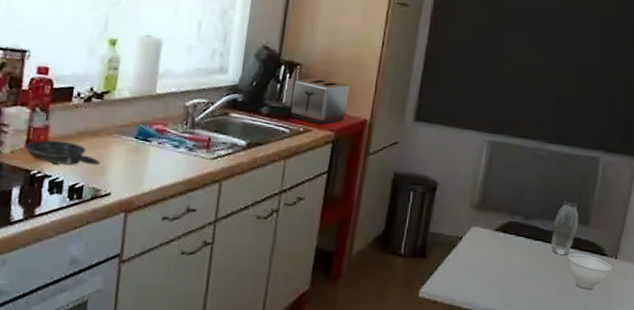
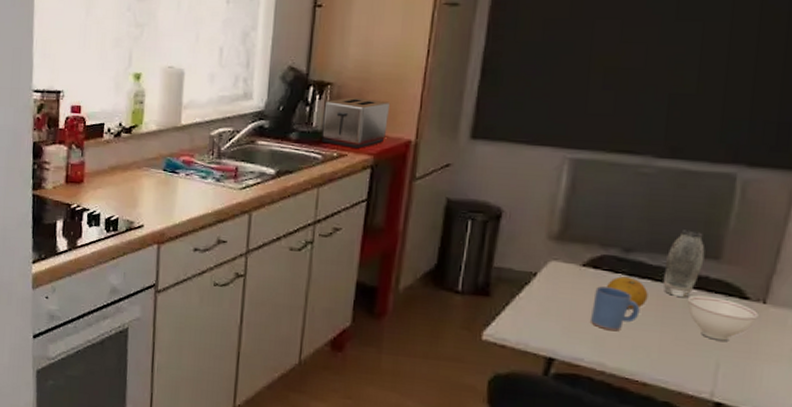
frying pan: present [25,140,101,166] -> none [65,175,133,198]
mug: none [501,247,535,285] -> present [591,286,640,331]
fruit: none [513,239,541,265] -> present [607,276,648,308]

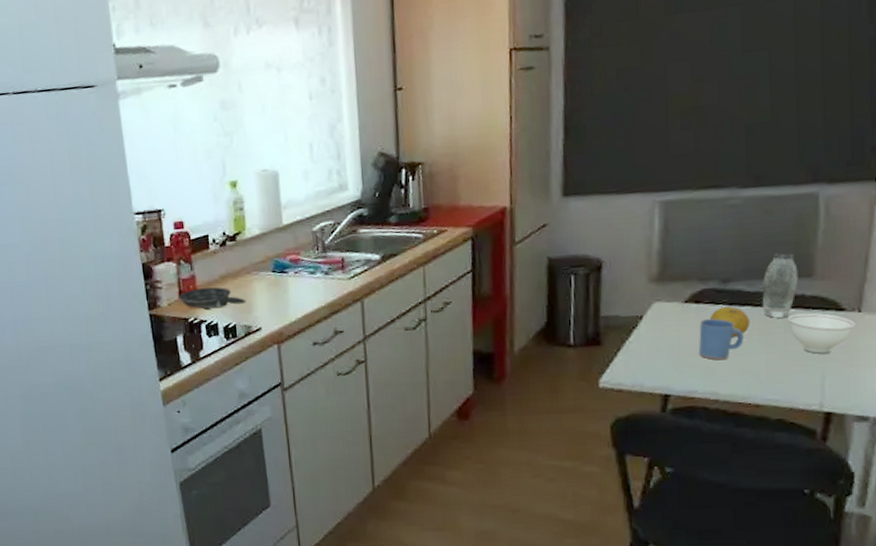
frying pan: none [65,175,133,198] -> present [179,286,246,309]
toaster: present [320,97,391,150] -> none [418,172,482,224]

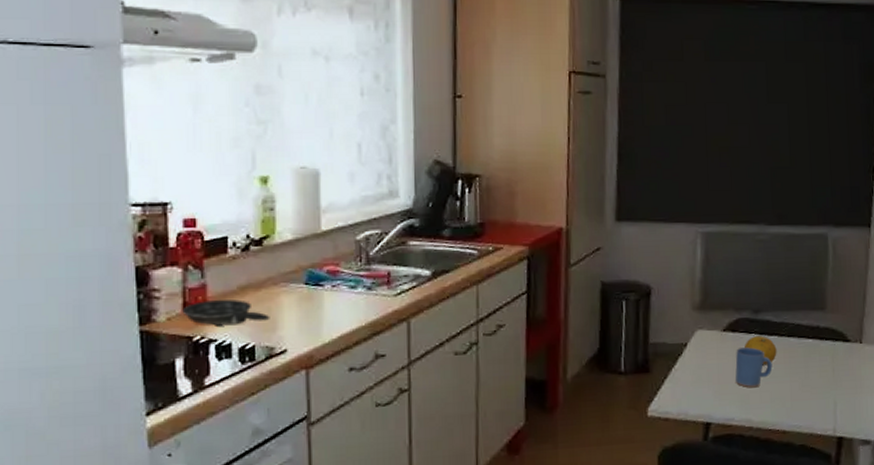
vase: present [761,253,798,318] -> none [786,287,814,347]
bowl: present [788,312,855,354] -> none [807,343,858,382]

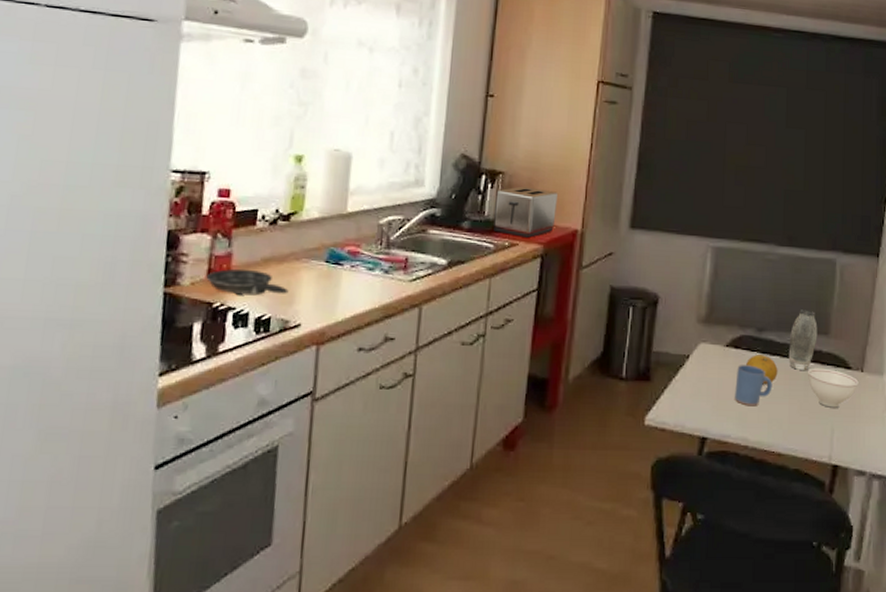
toaster: none [474,188,539,242] -> present [492,186,559,239]
vase: none [786,287,814,347] -> present [788,309,818,370]
bowl: none [807,343,858,382] -> present [808,368,859,408]

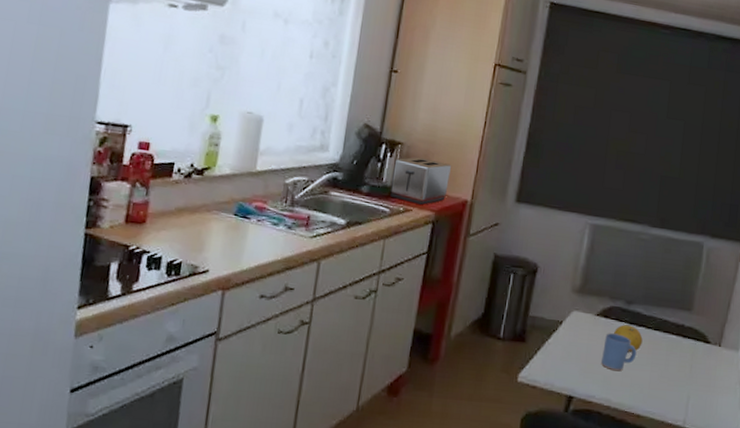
frying pan: present [206,268,289,294] -> none [124,215,199,242]
vase: present [788,309,818,370] -> none [653,286,682,342]
bowl: present [808,368,859,408] -> none [669,340,716,378]

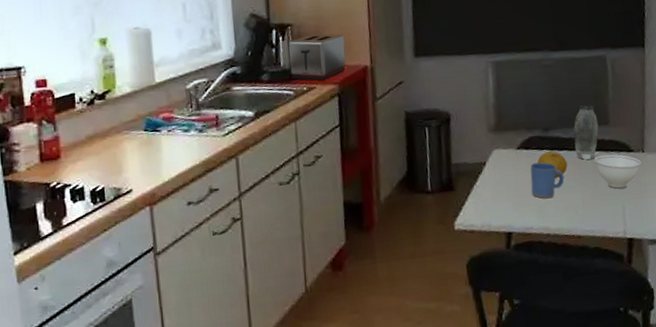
vase: none [653,286,682,342] -> present [573,105,599,160]
bowl: none [669,340,716,378] -> present [594,154,642,189]

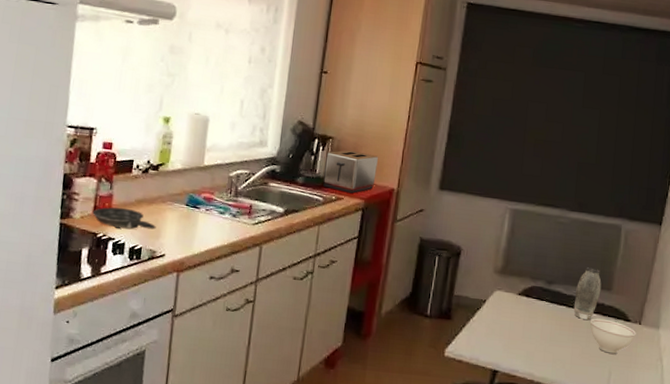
frying pan: none [39,148,116,173] -> present [92,207,156,230]
mug: present [530,162,565,199] -> none [524,311,558,347]
fruit: present [538,151,568,177] -> none [536,303,564,329]

